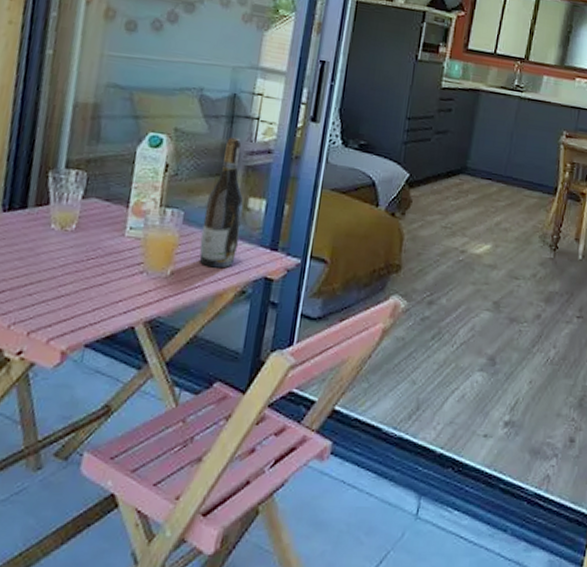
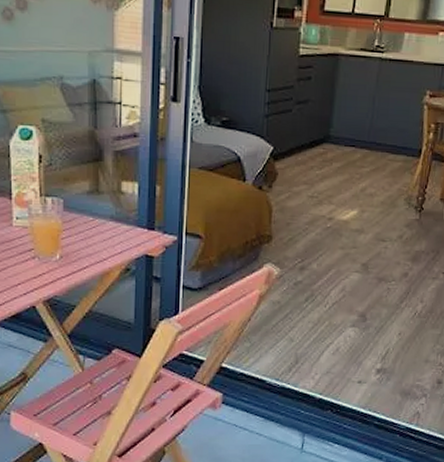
wine bottle: present [199,137,244,269] -> none [82,123,118,249]

